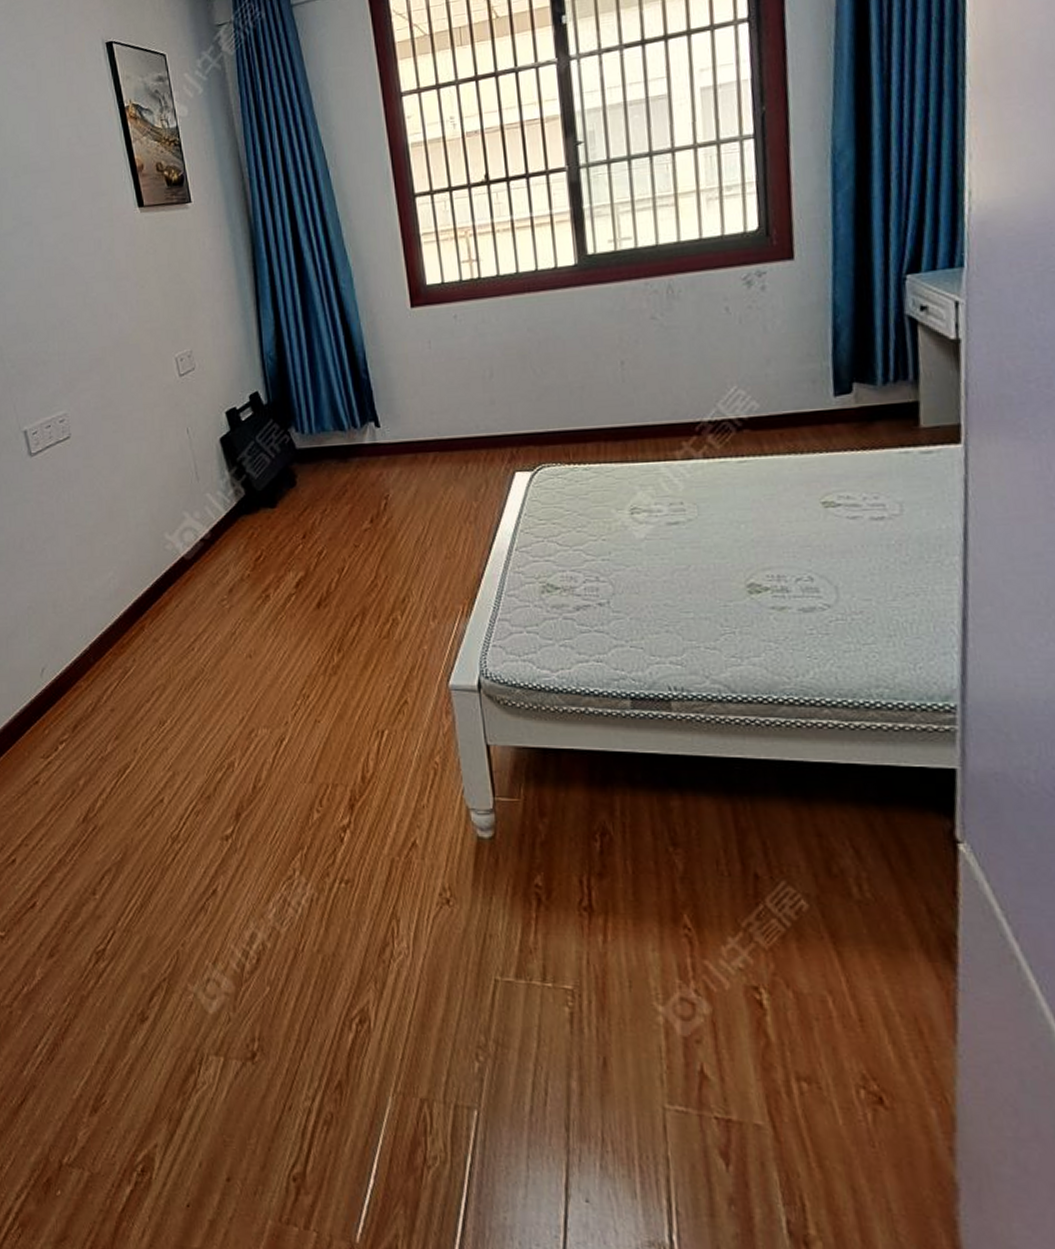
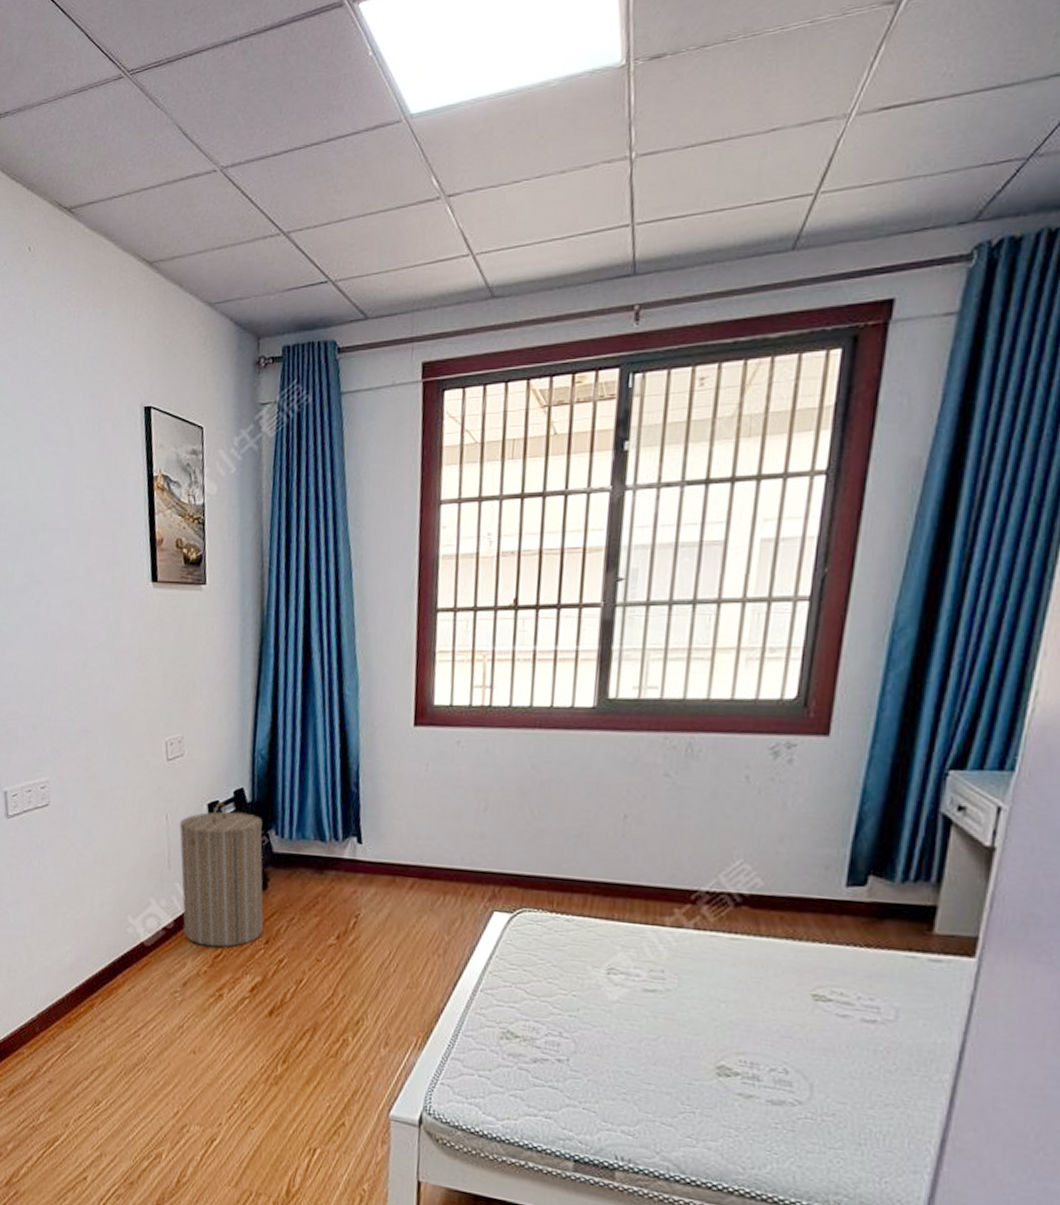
laundry hamper: none [201,408,299,551] -> present [179,802,264,948]

